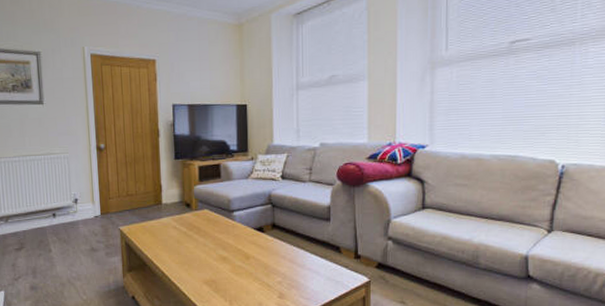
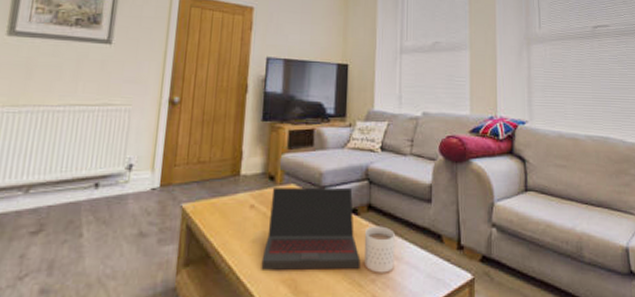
laptop: none [186,211,268,274] -> present [261,188,361,270]
mug: none [270,240,297,277] -> present [364,226,395,273]

